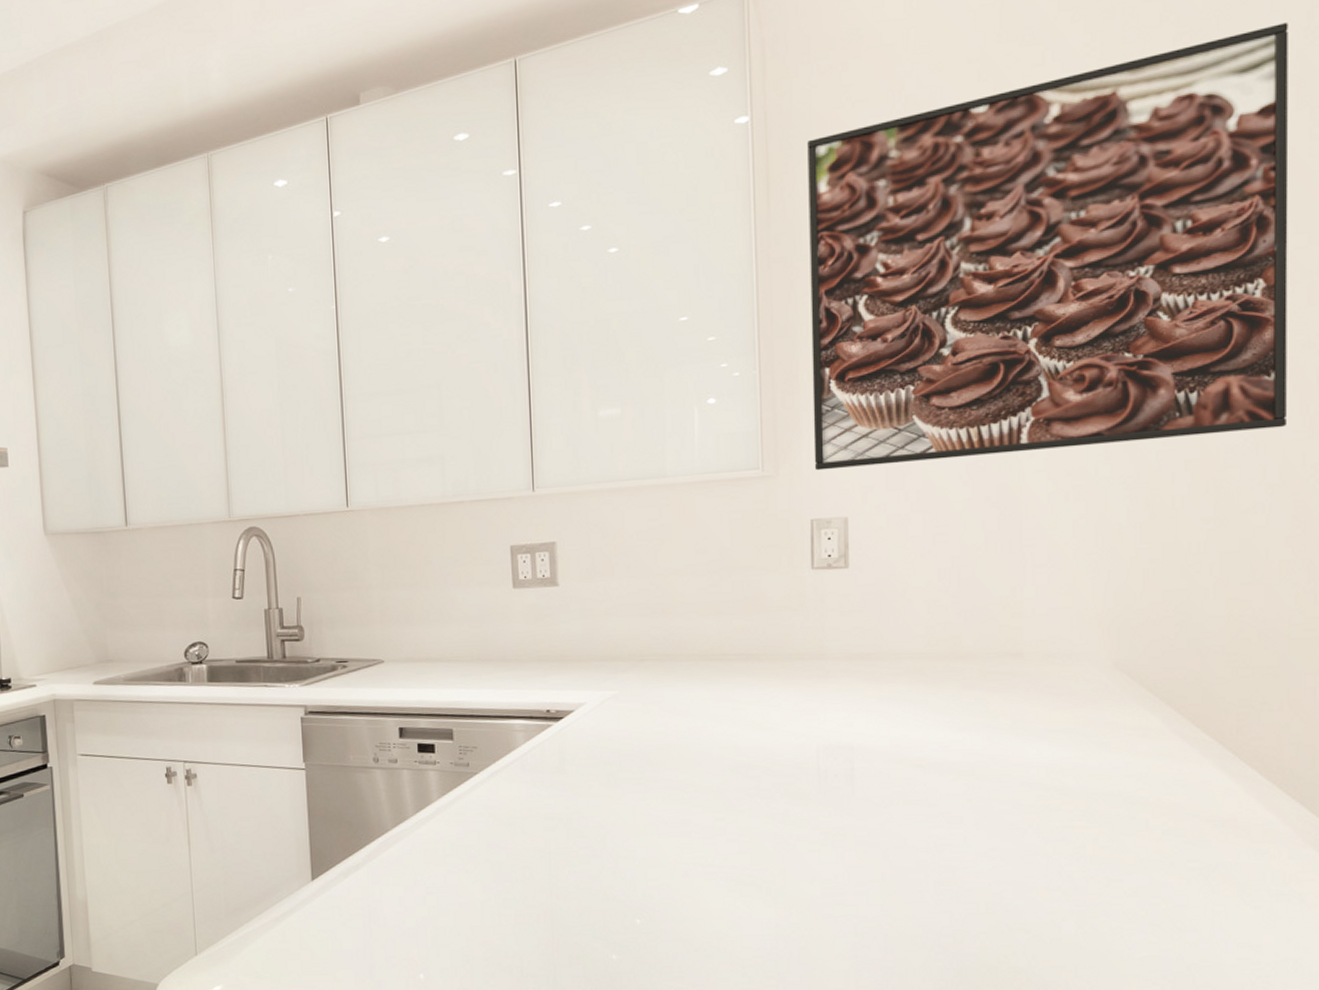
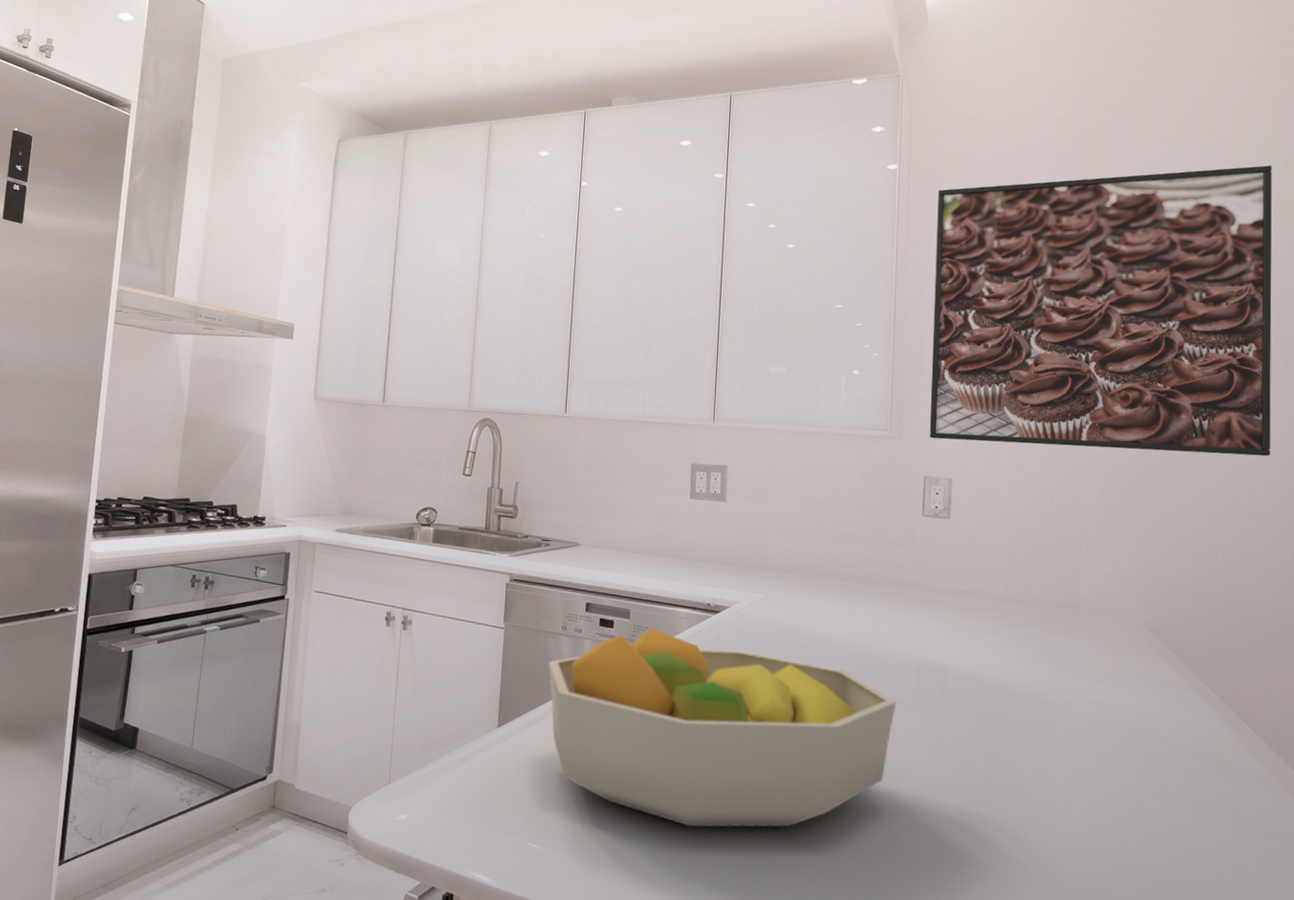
fruit bowl: none [361,746,793,965] -> present [548,627,897,828]

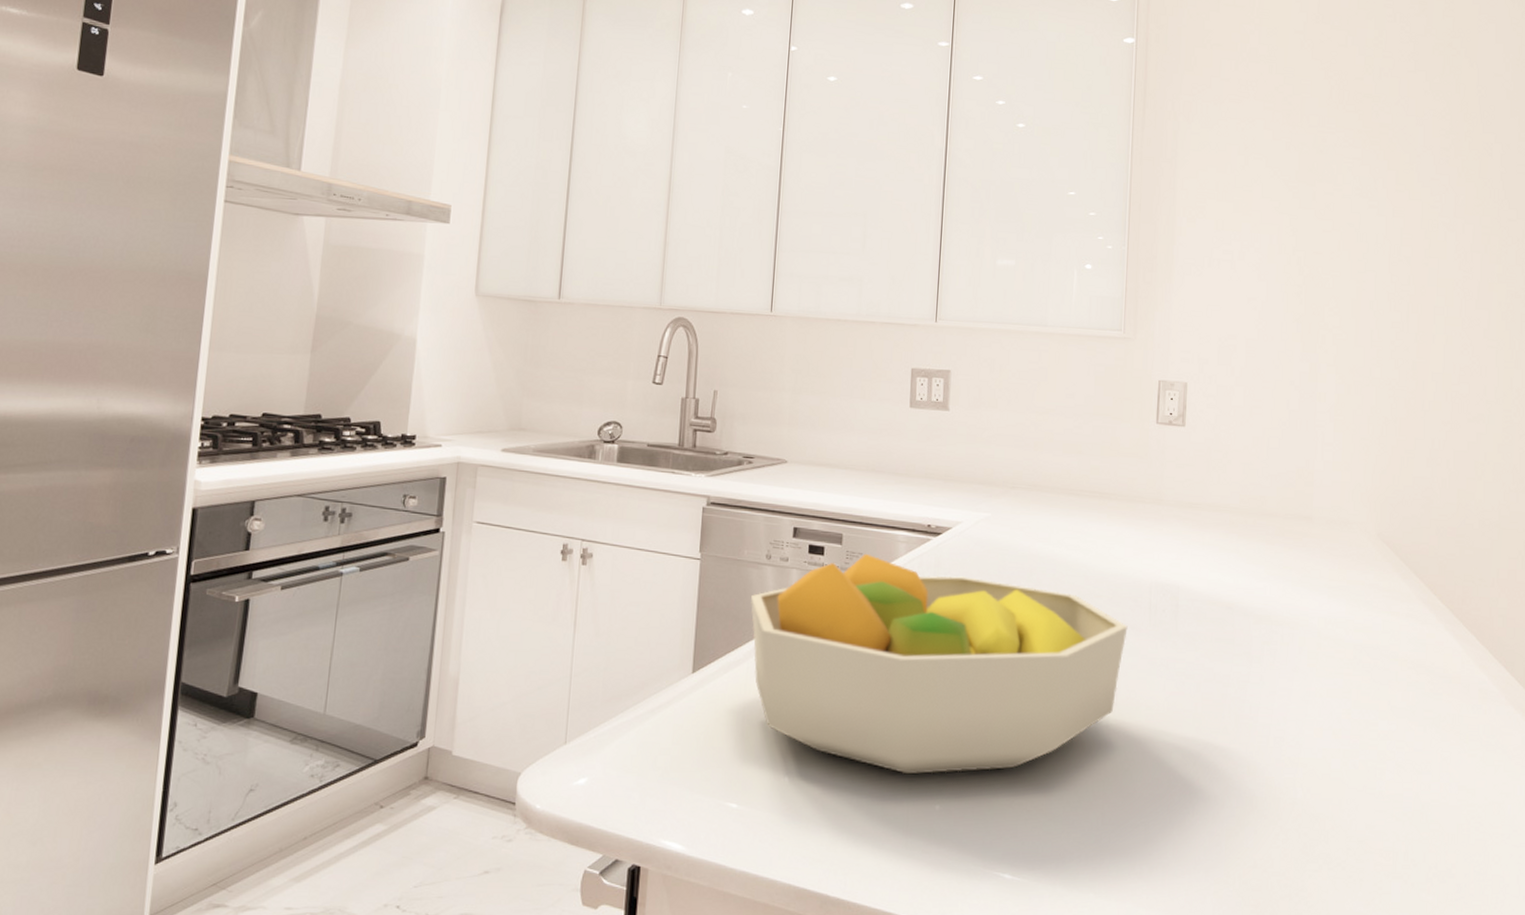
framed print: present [929,165,1272,457] -> none [1164,51,1507,357]

